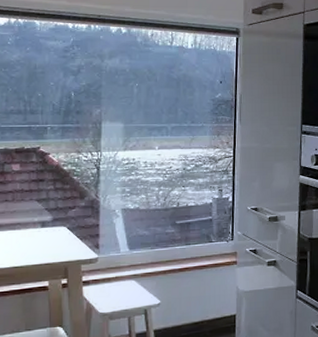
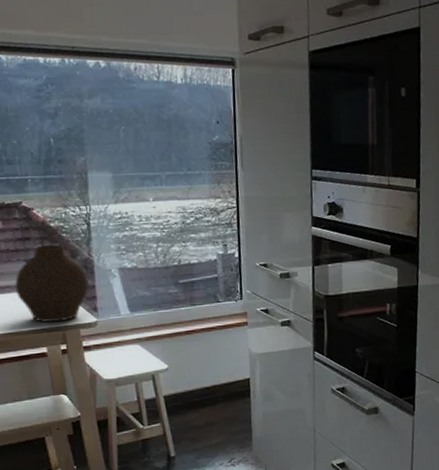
vase: none [25,187,94,259] -> present [15,245,89,323]

